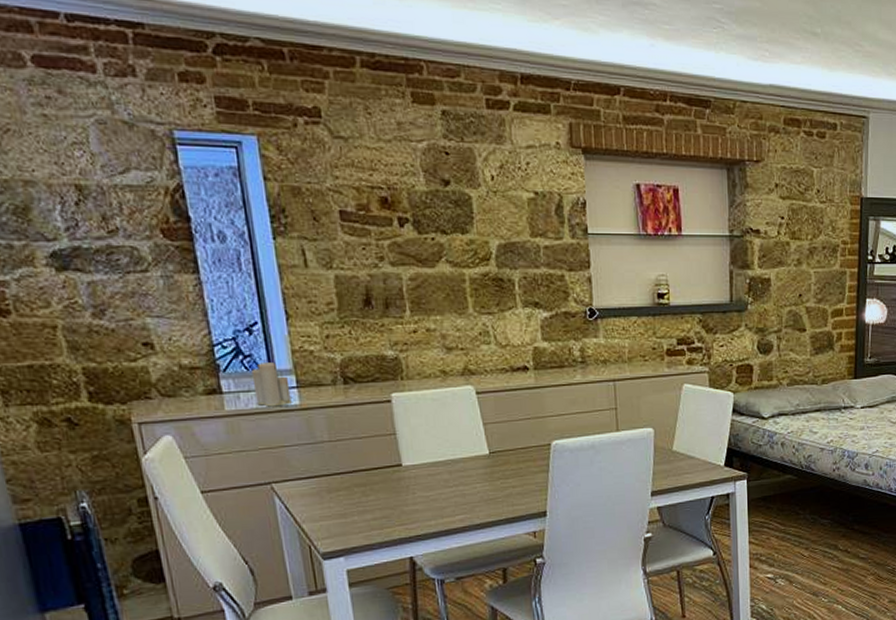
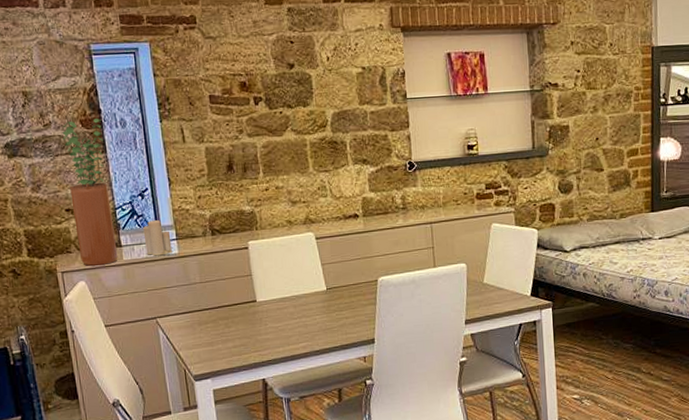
vase: none [133,217,218,416] -> present [61,110,118,266]

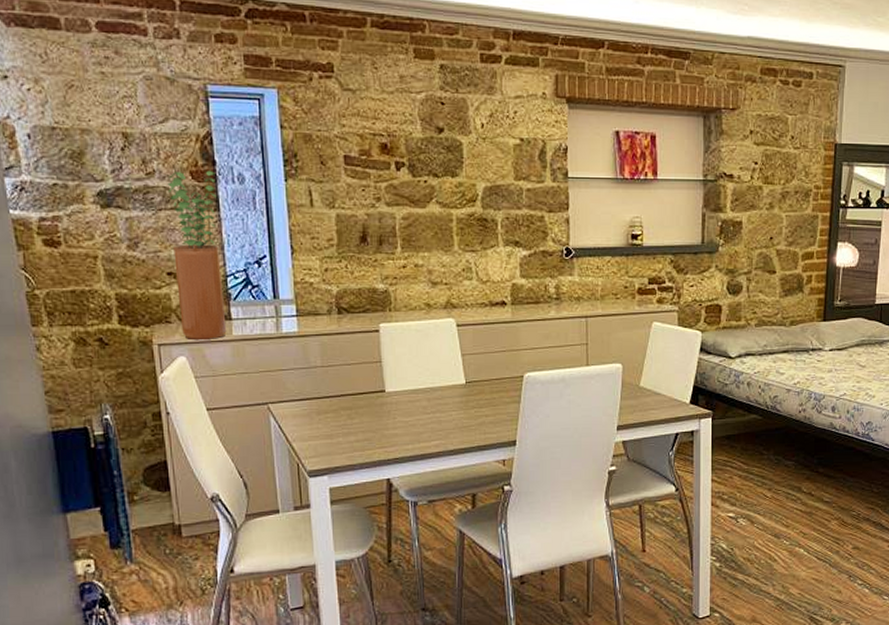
candle: present [143,218,172,256] -> none [258,290,291,333]

